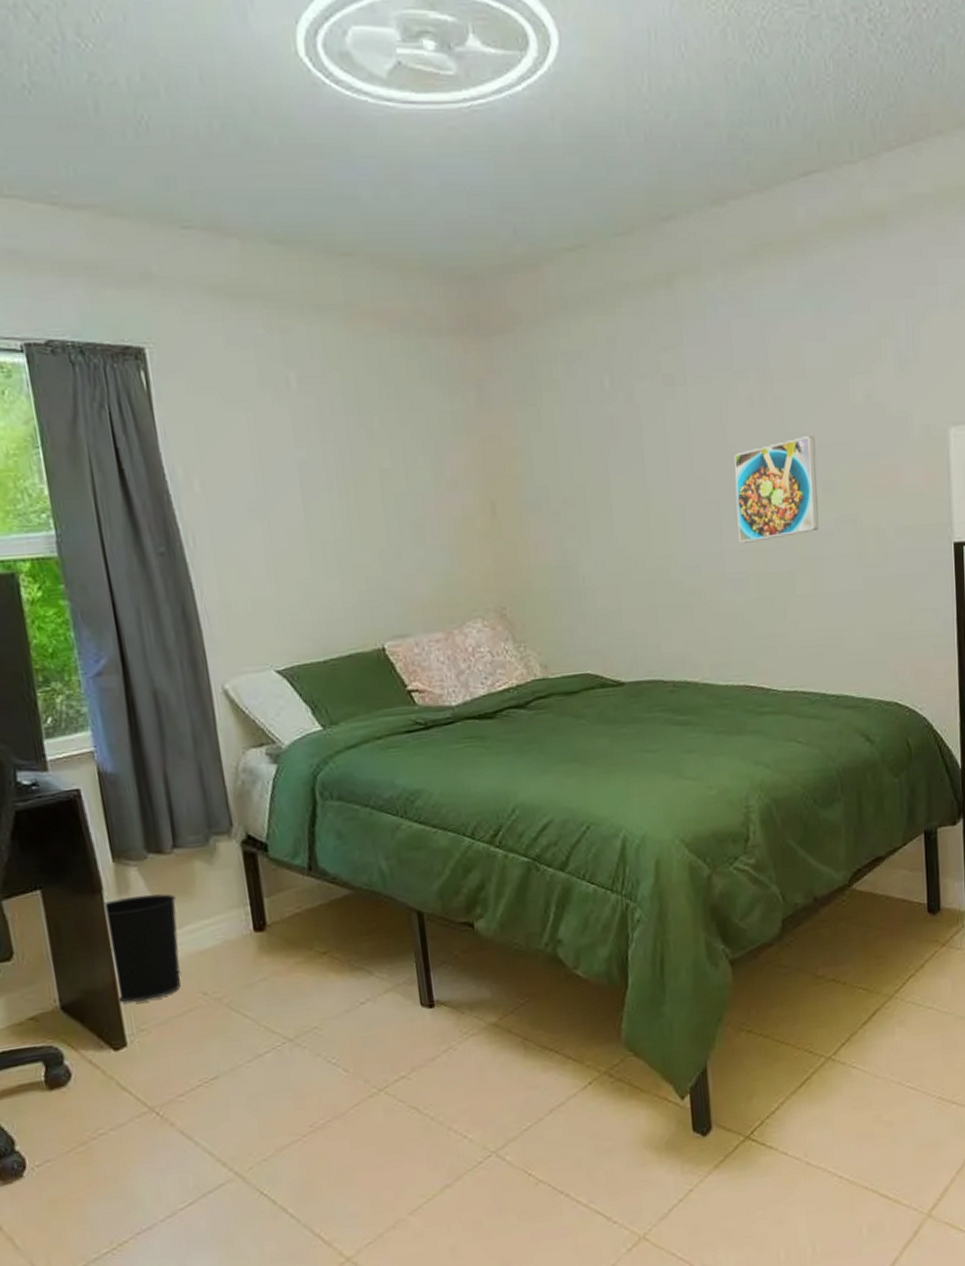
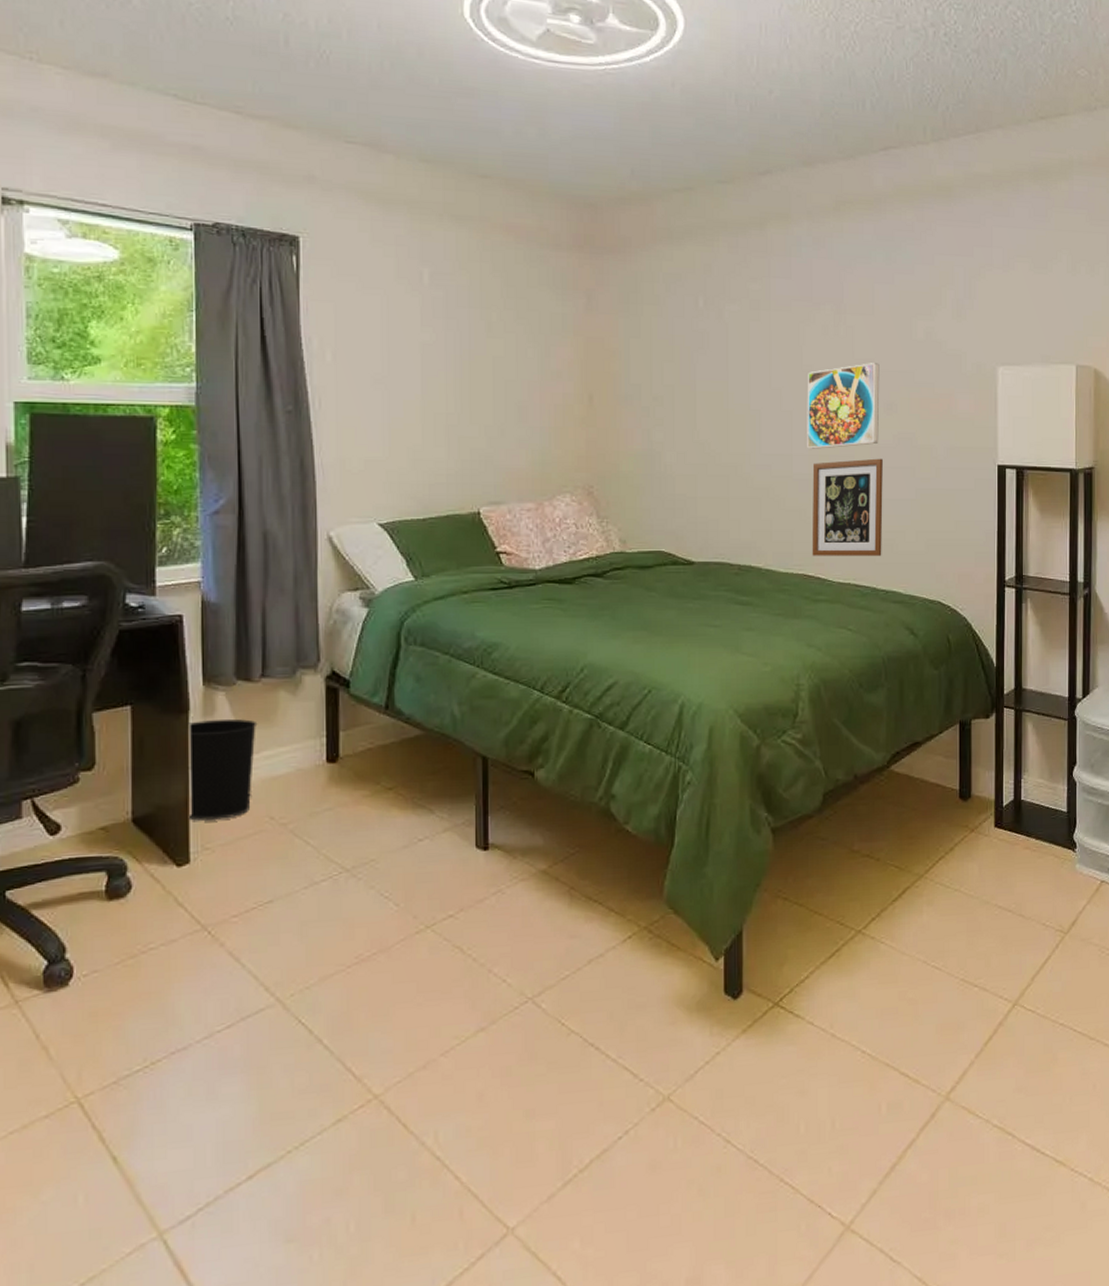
picture frame: none [747,547,830,664] -> present [812,458,883,556]

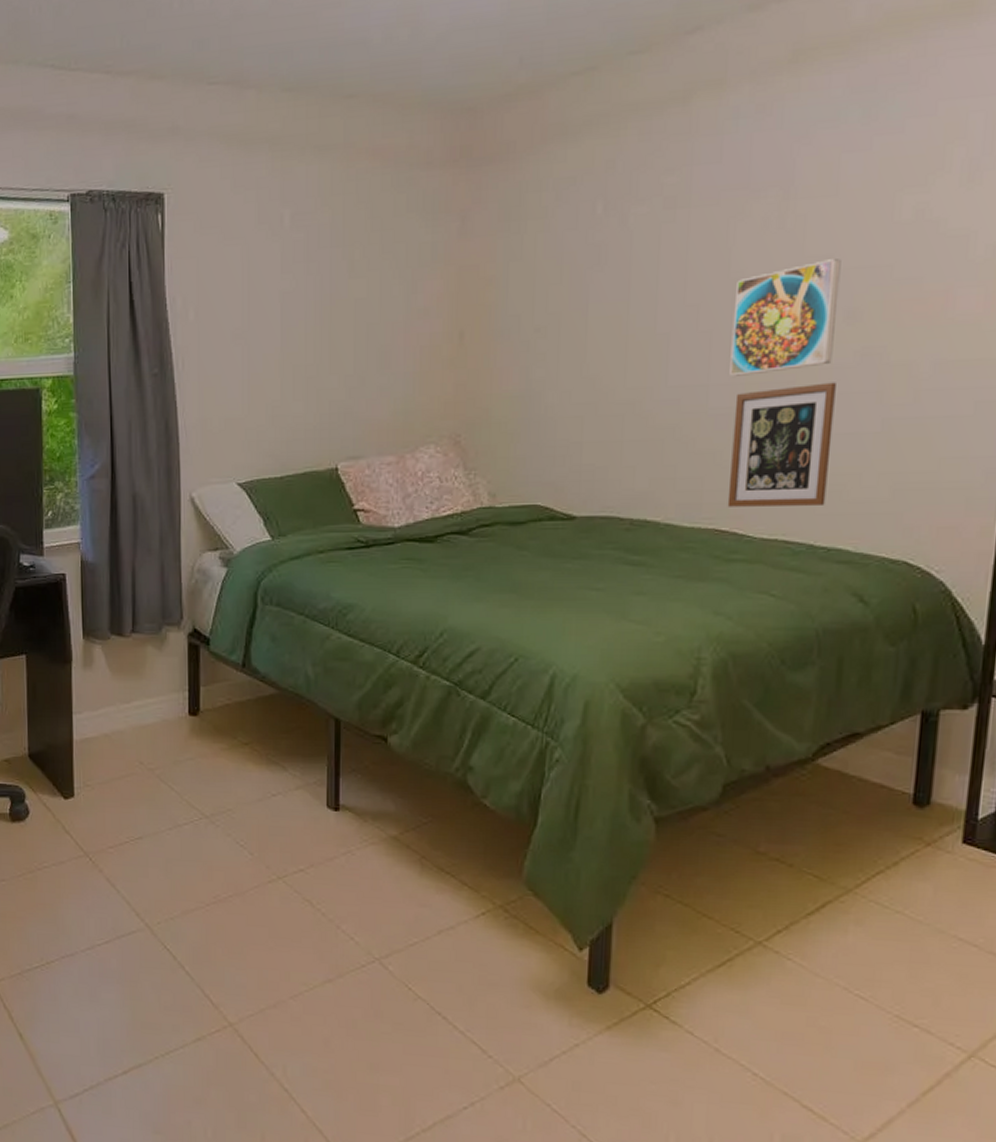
wastebasket: present [187,718,258,821] -> none [70,670,129,761]

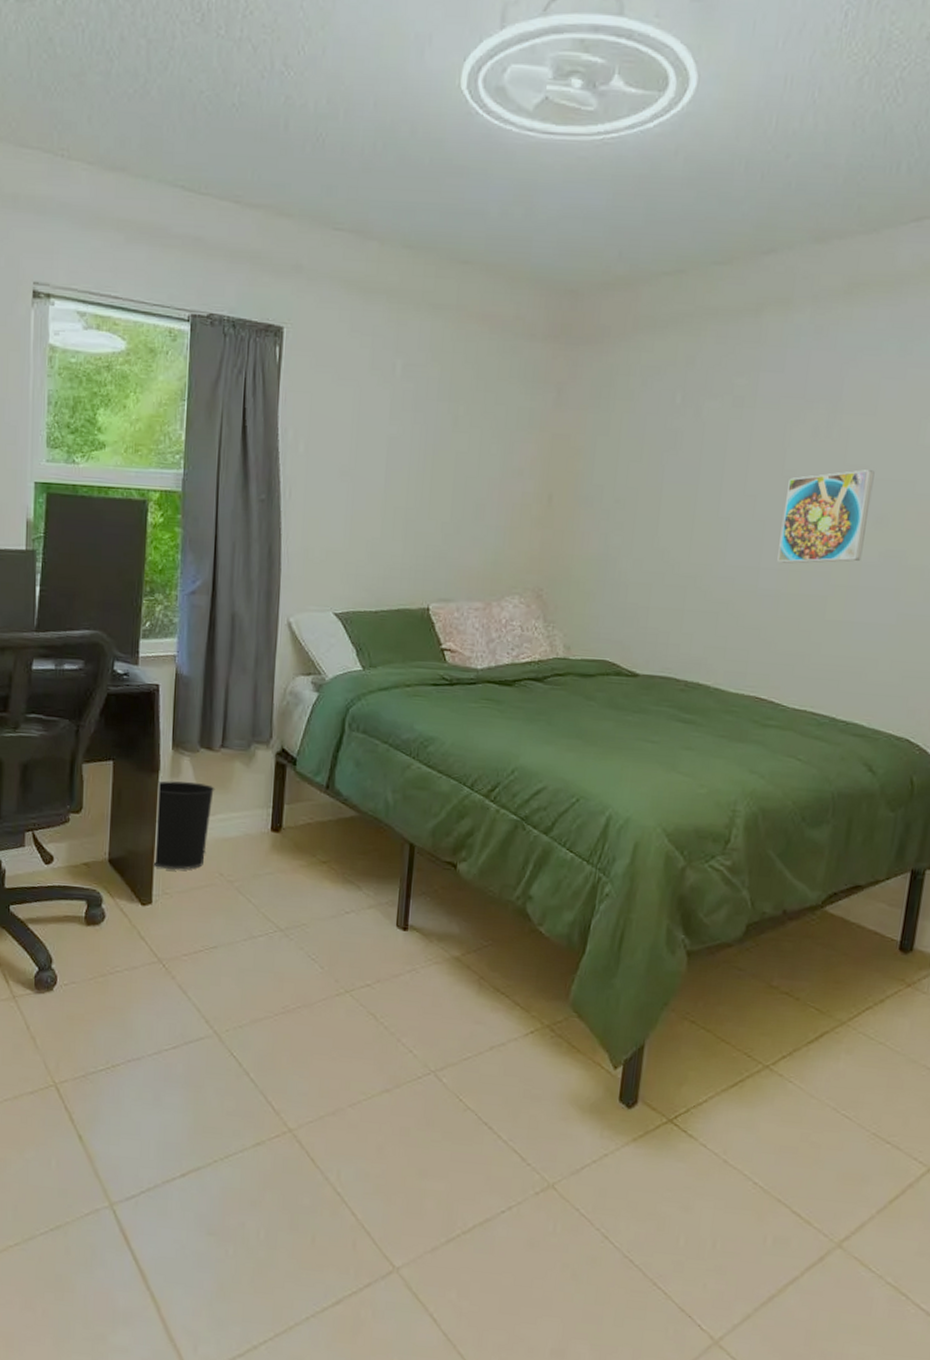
wastebasket: none [70,670,129,761] -> present [153,780,215,870]
picture frame: present [727,382,836,507] -> none [767,577,863,684]

